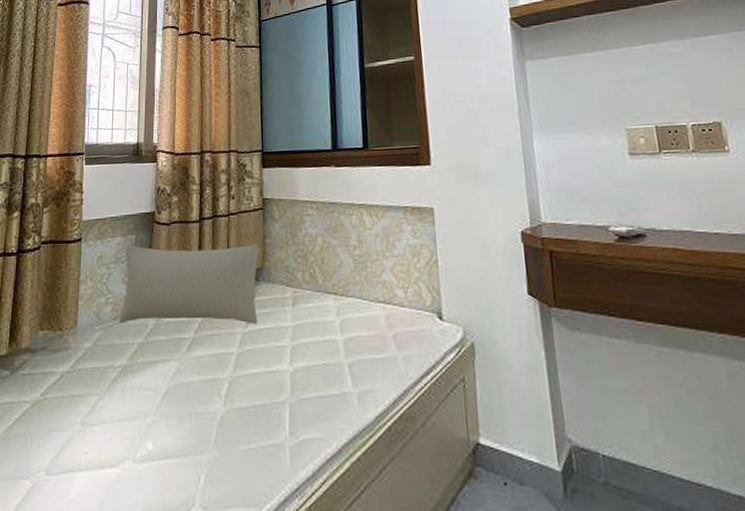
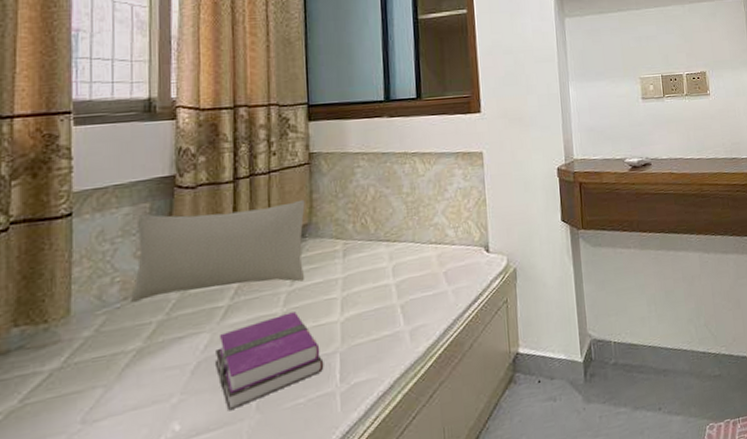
hardback book: none [181,354,275,441] -> present [214,312,324,411]

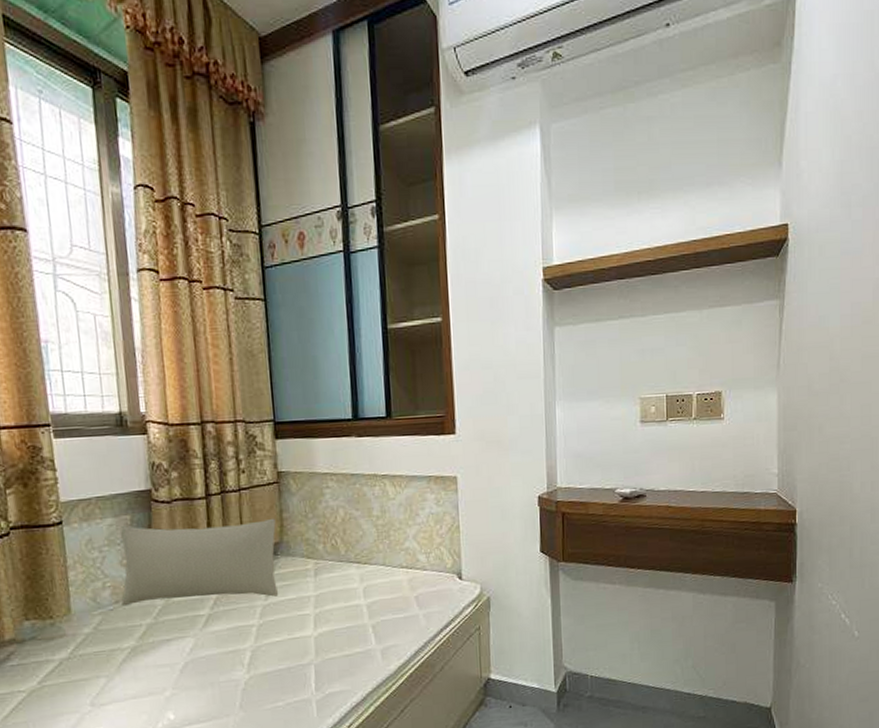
hardback book: present [214,312,324,411] -> none [200,624,300,707]

